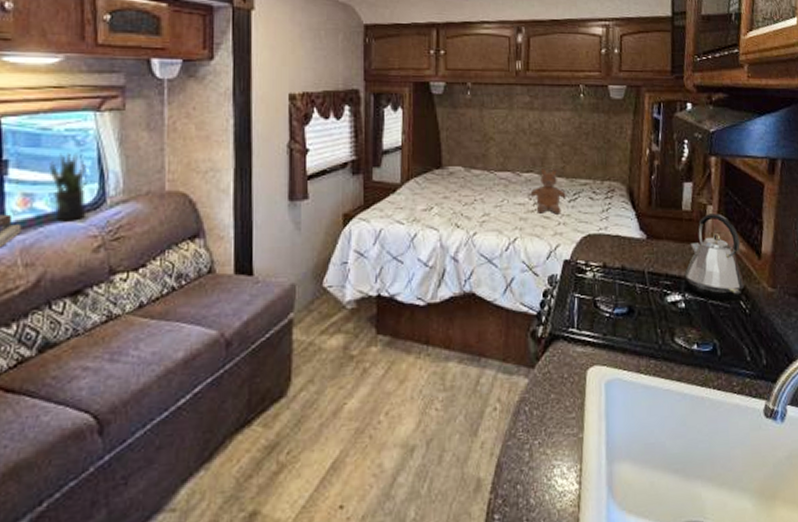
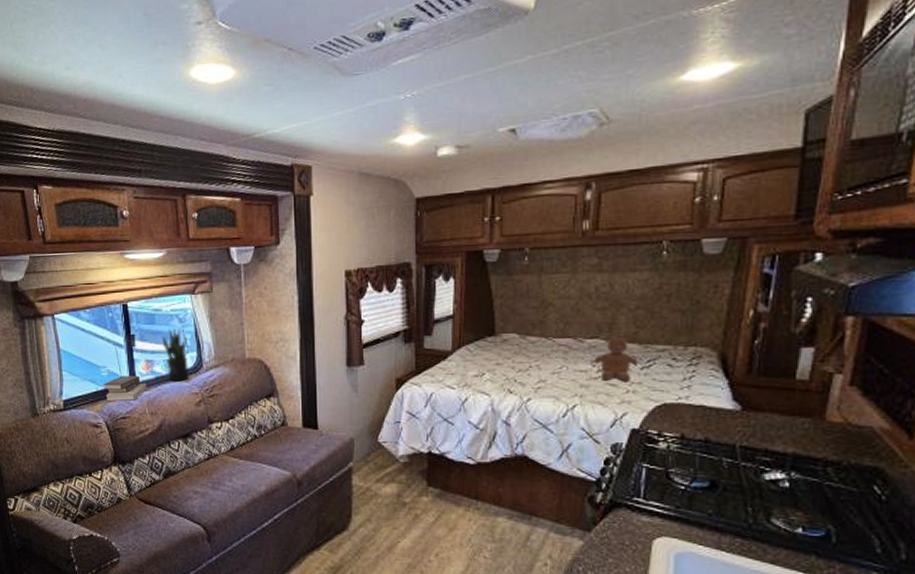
kettle: present [684,213,745,302] -> none [791,384,883,485]

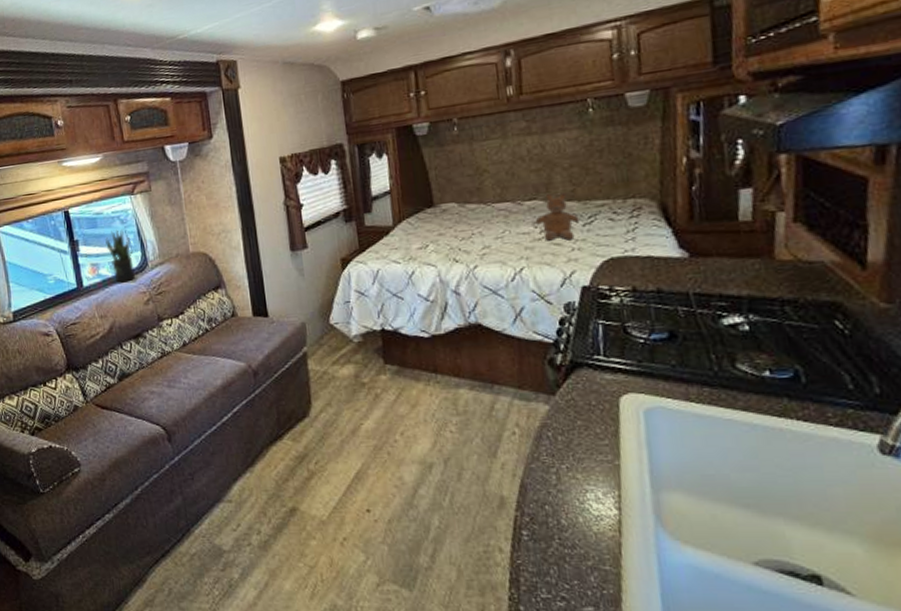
books: present [103,375,147,402] -> none [50,280,95,309]

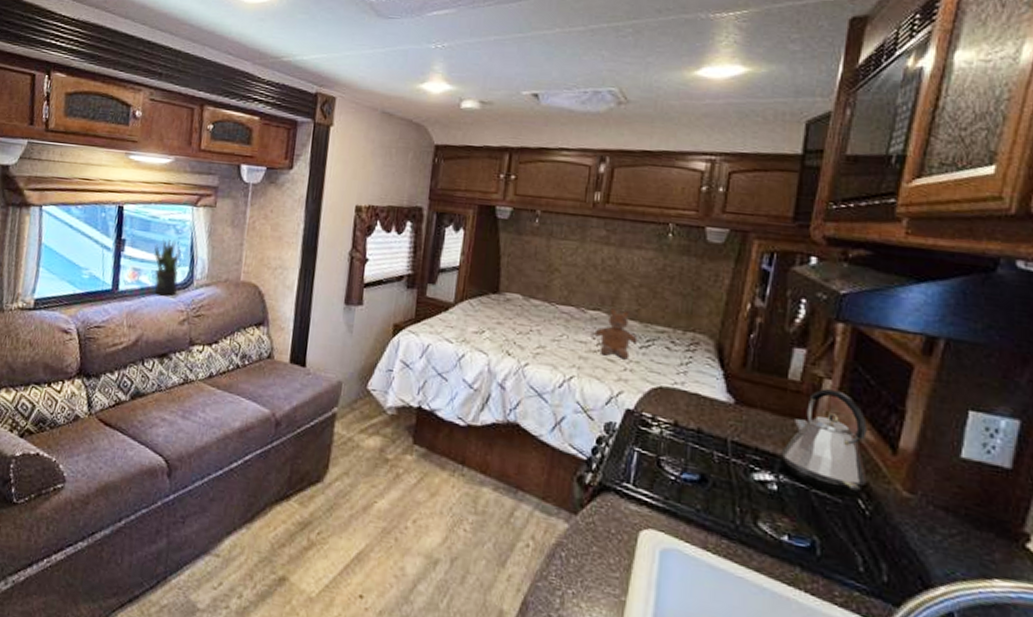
kettle: none [746,220,841,322] -> present [781,388,867,497]

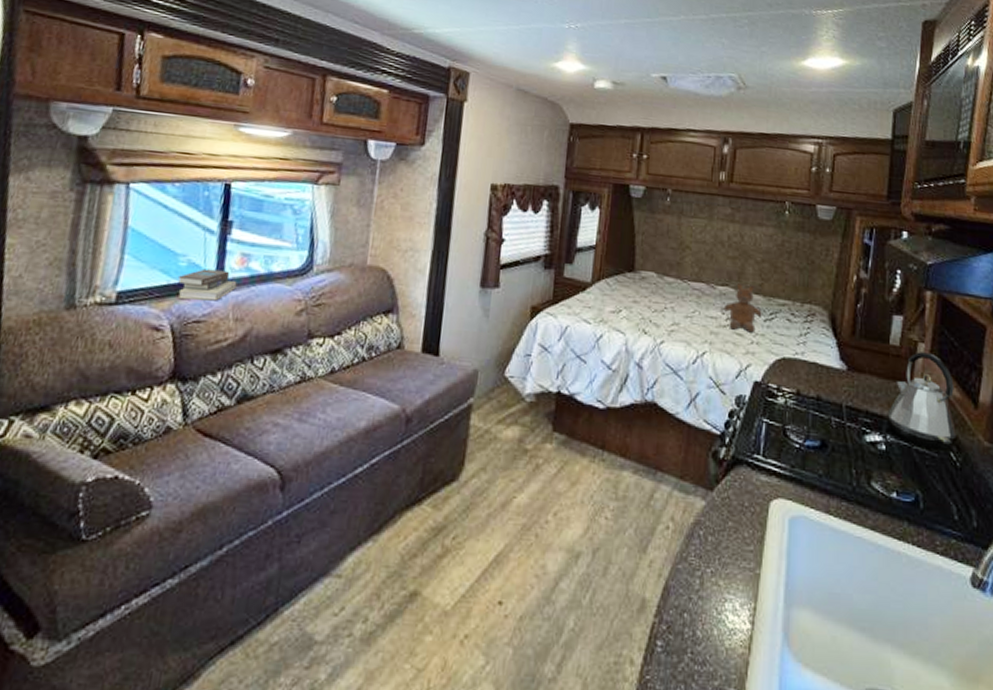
books: none [81,281,130,310] -> present [177,268,237,301]
potted plant: present [154,238,181,296] -> none [267,219,299,284]

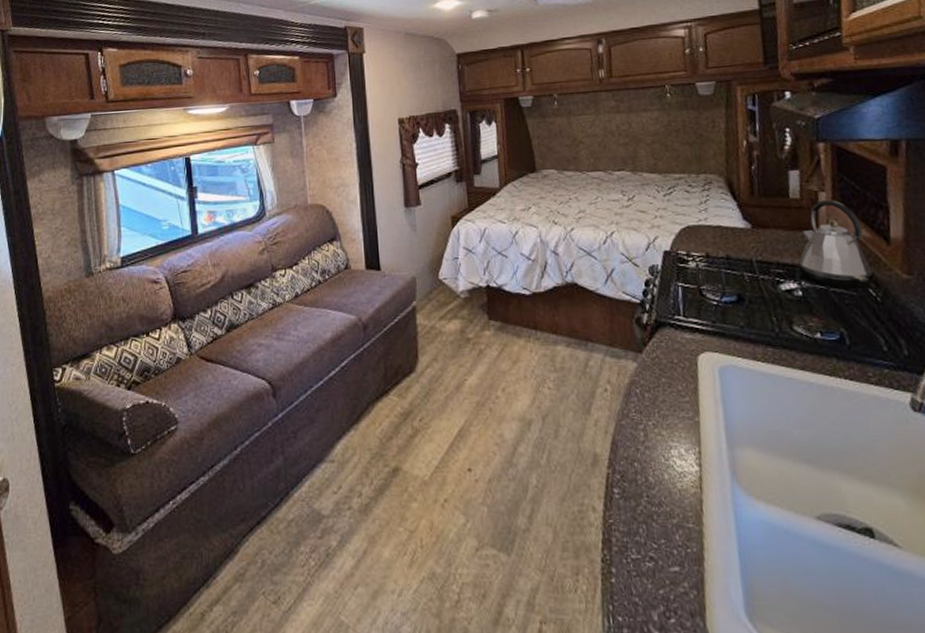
books: present [177,268,237,301] -> none [163,227,209,256]
teddy bear: present [723,283,762,333] -> none [623,165,661,209]

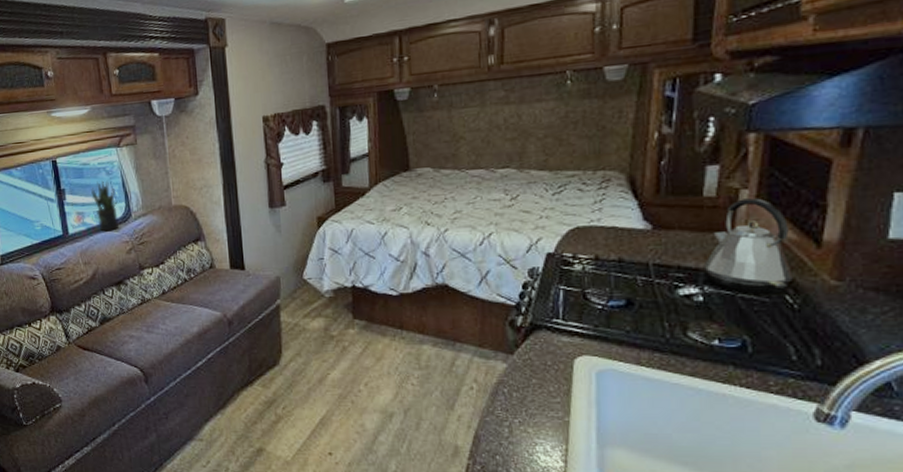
potted plant: none [225,178,252,232] -> present [91,180,119,232]

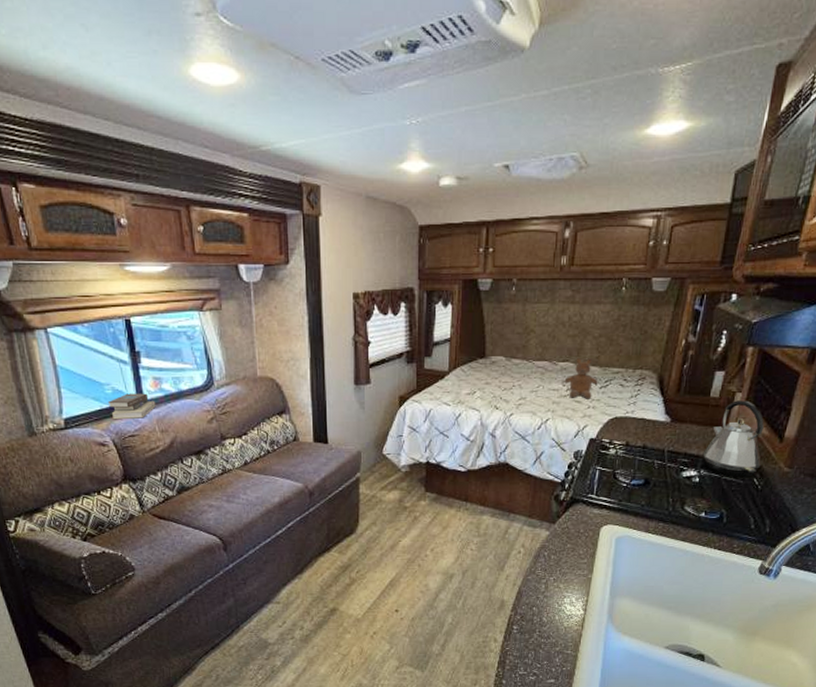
books: none [37,228,79,255] -> present [107,393,156,420]
potted plant: present [91,180,119,232] -> none [170,345,200,399]
teddy bear: none [506,162,549,209] -> present [564,358,598,399]

